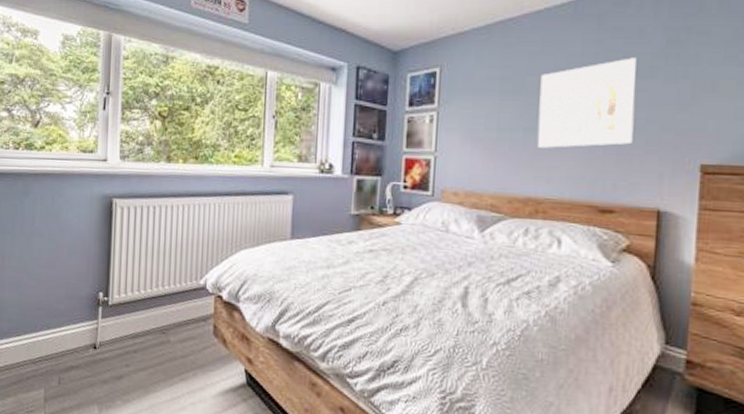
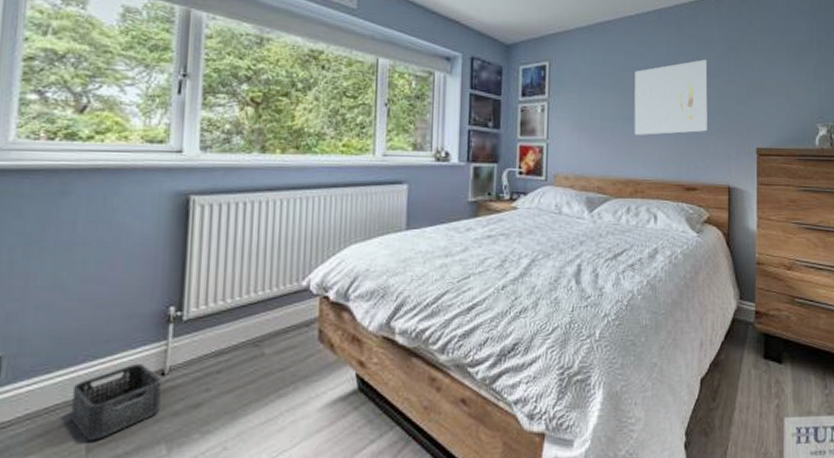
storage bin: none [33,336,94,394] -> present [70,364,162,441]

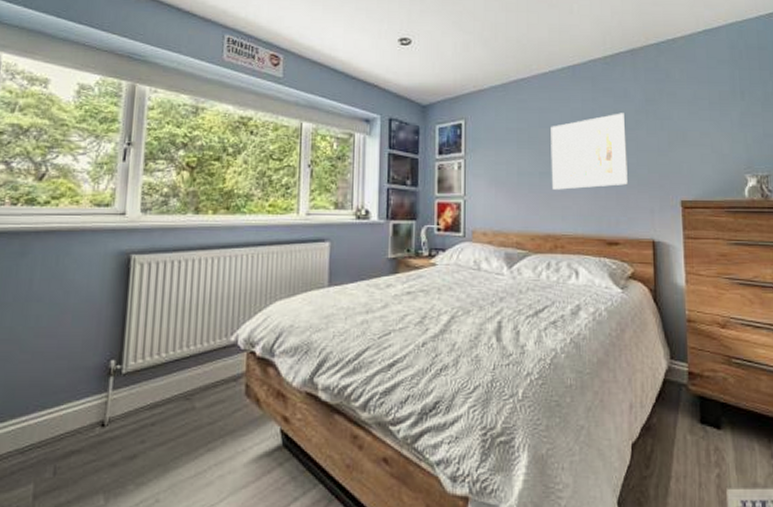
storage bin: present [70,364,162,441] -> none [20,415,102,489]

